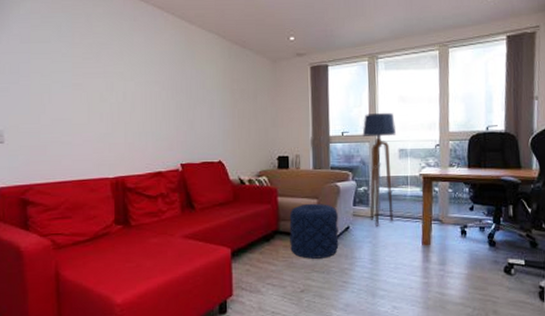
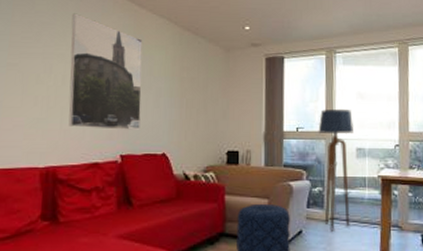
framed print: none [127,33,197,141] -> present [68,13,143,130]

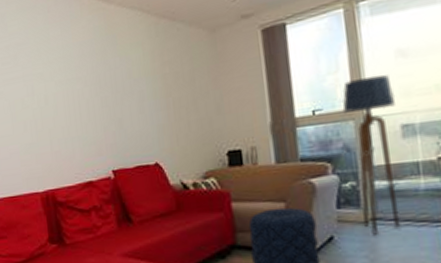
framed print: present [68,13,143,130] -> none [42,26,128,148]

